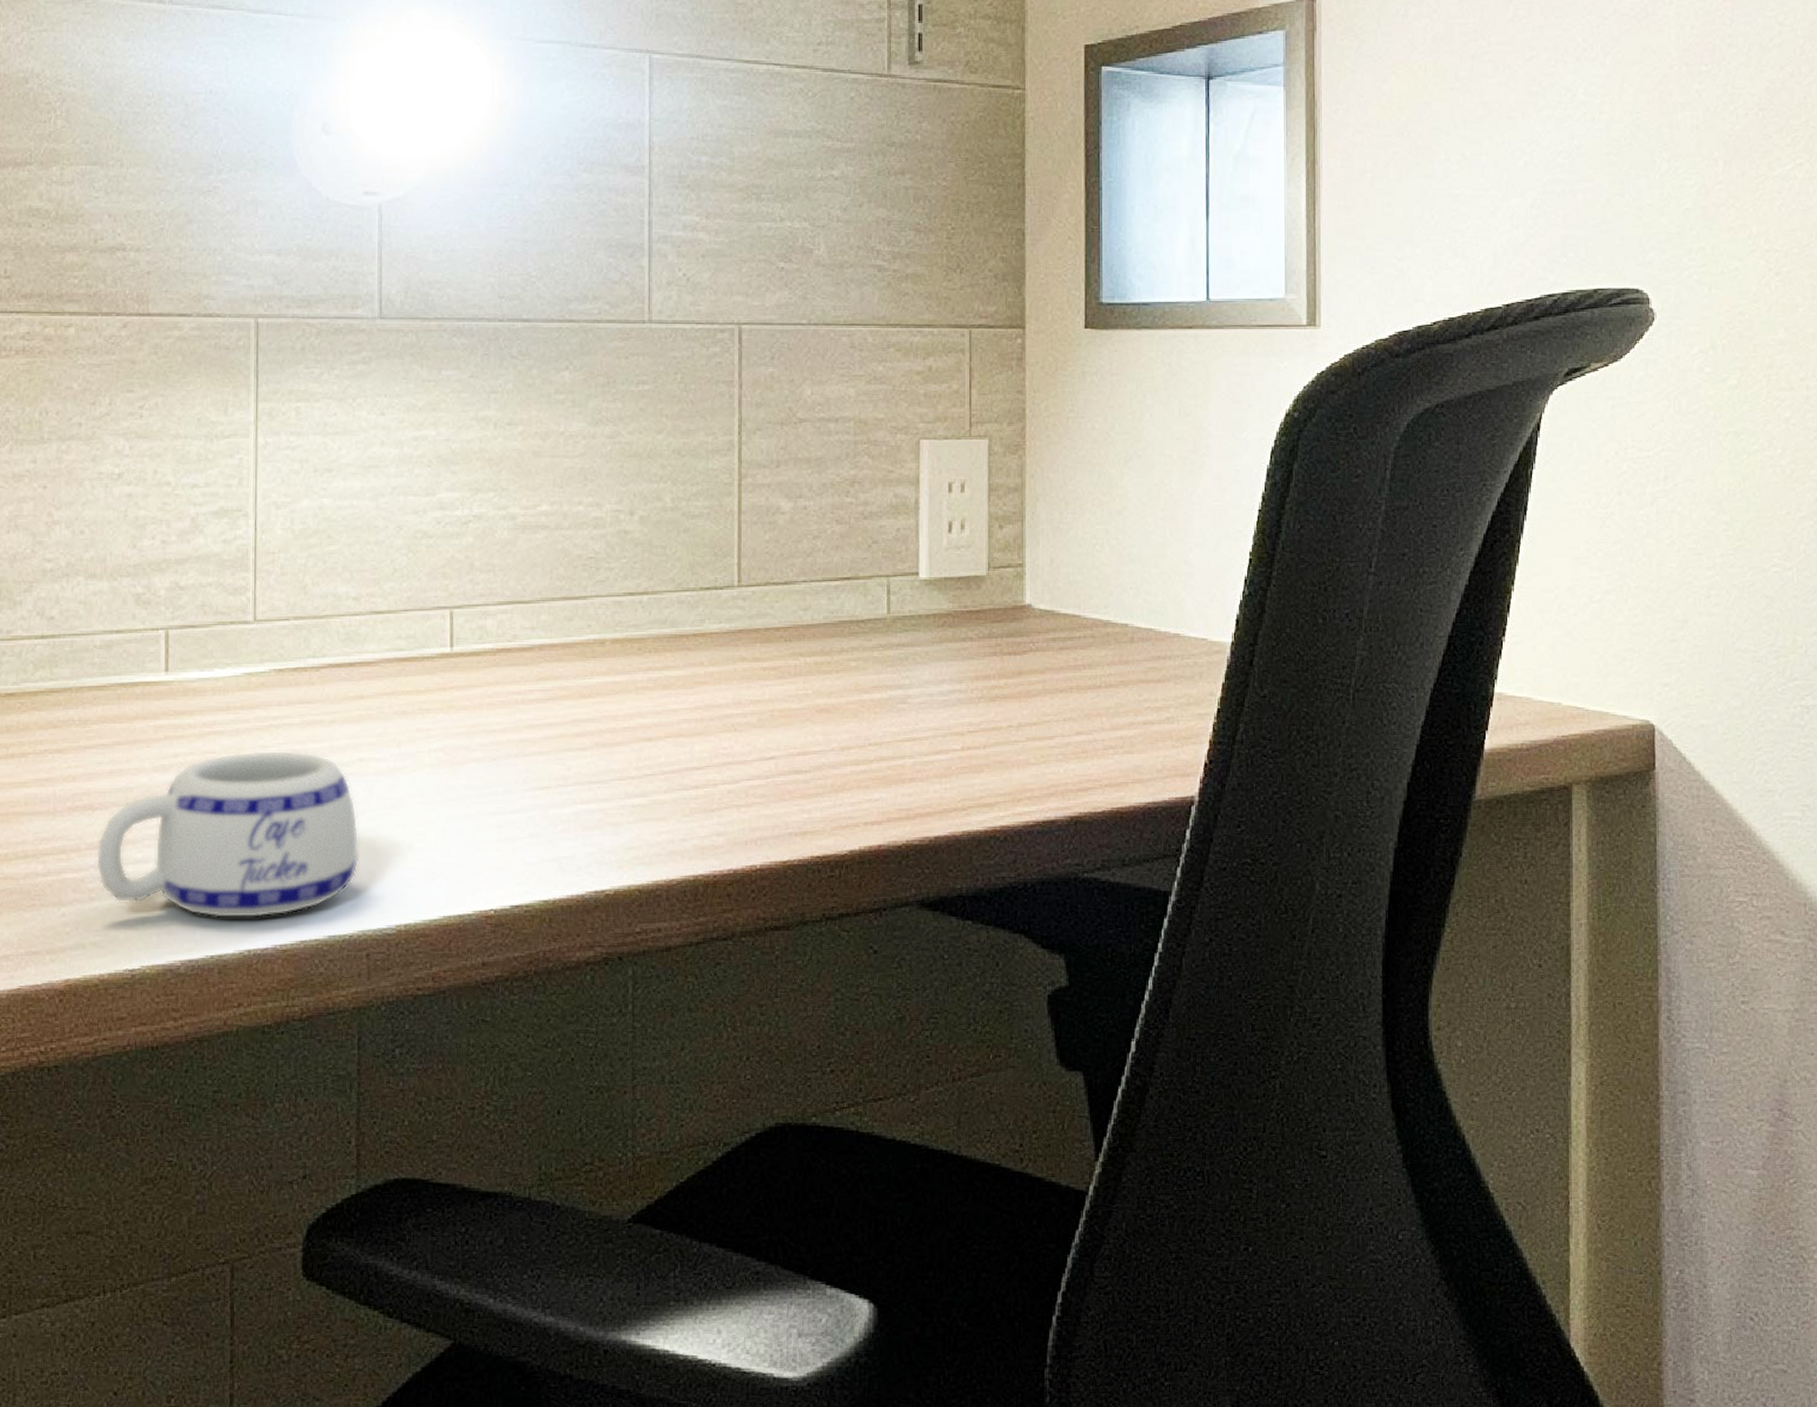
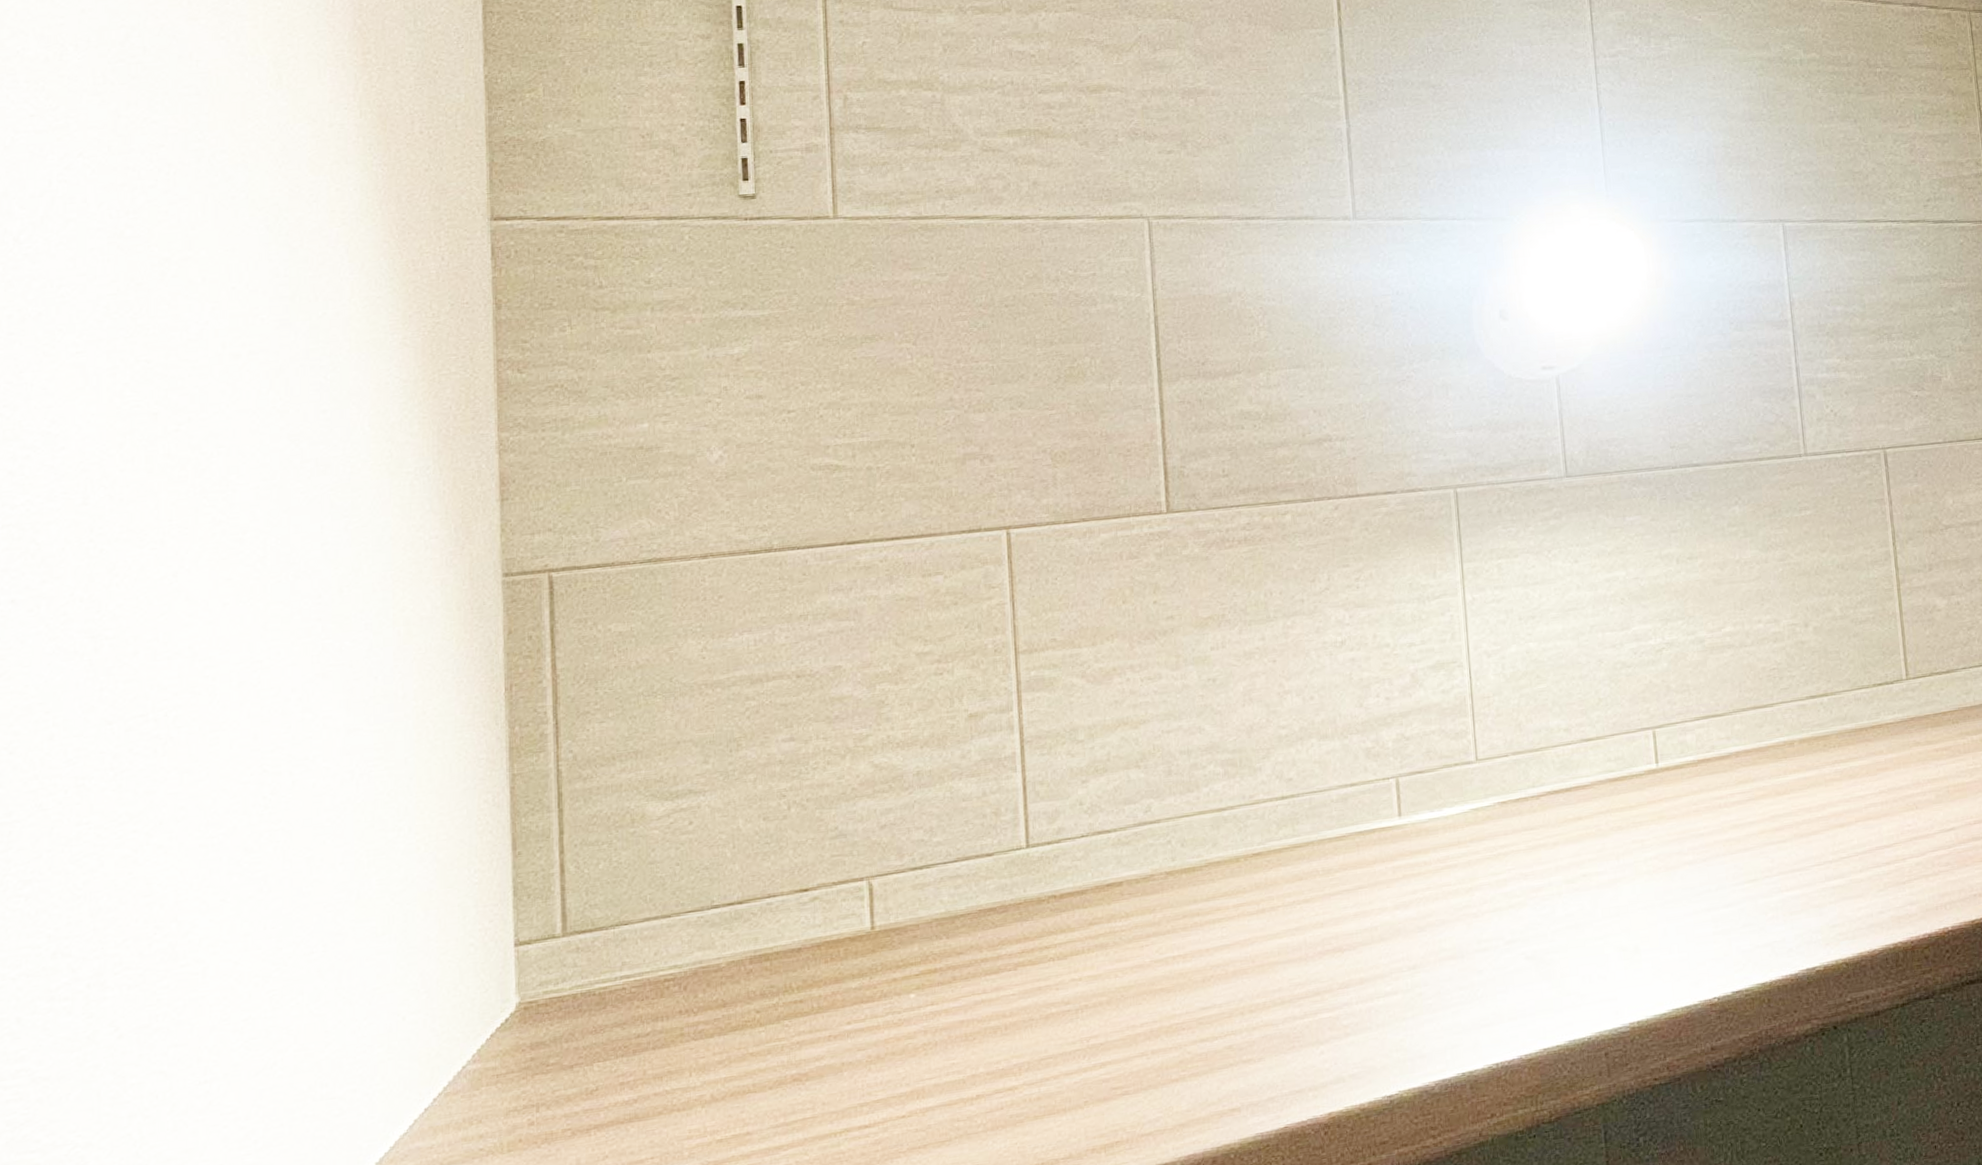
mug: present [95,750,359,919] -> none [1348,874,1591,1038]

